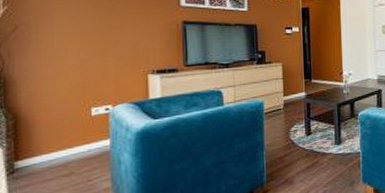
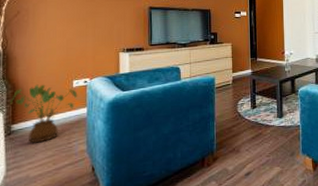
house plant: none [10,113,98,183] -> present [9,84,78,143]

